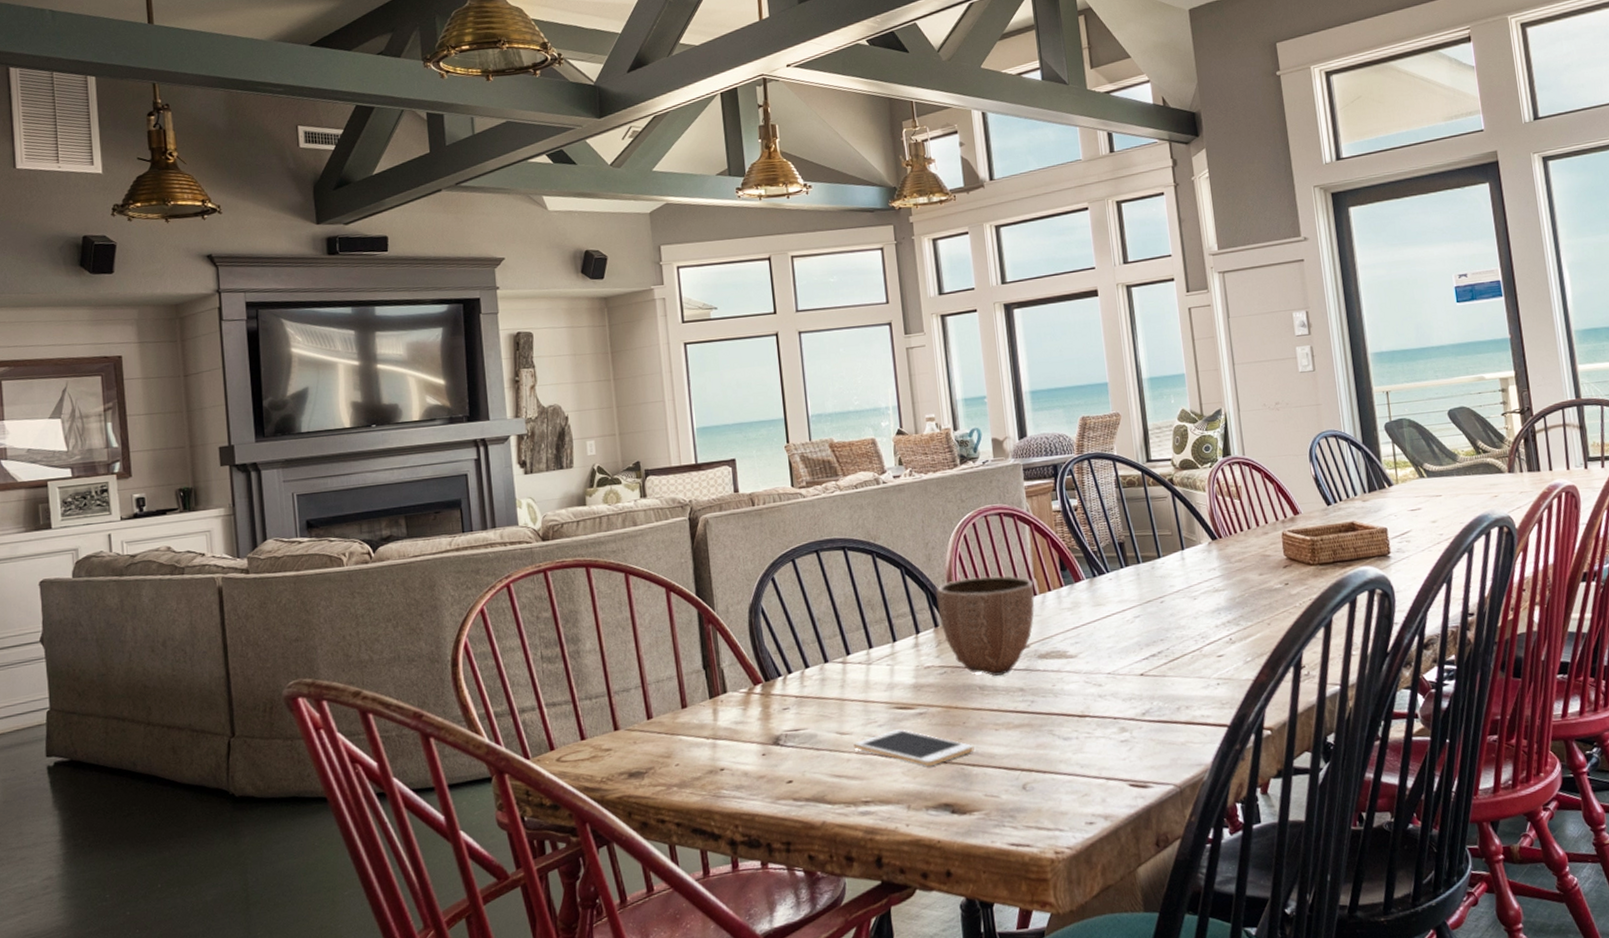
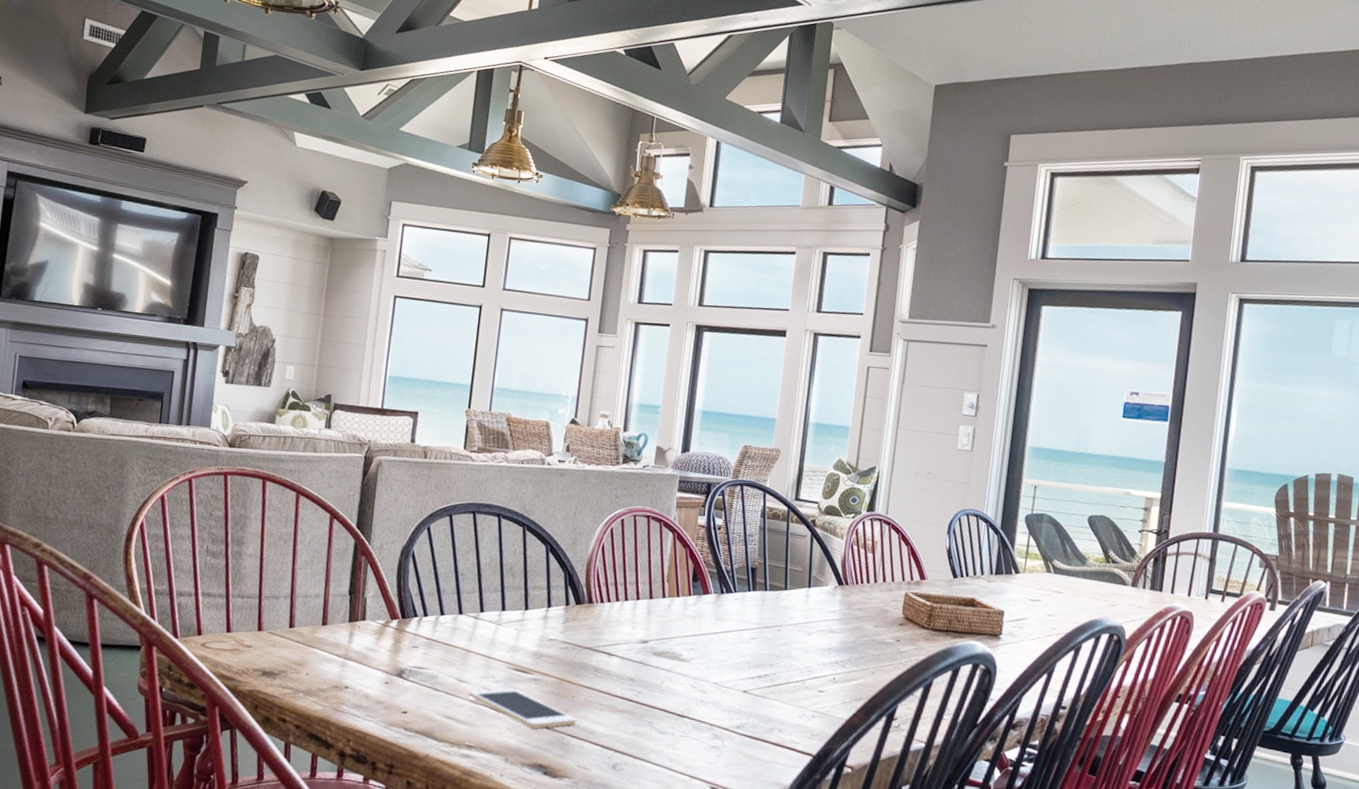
decorative bowl: present [936,575,1035,676] -> none [572,567,664,664]

